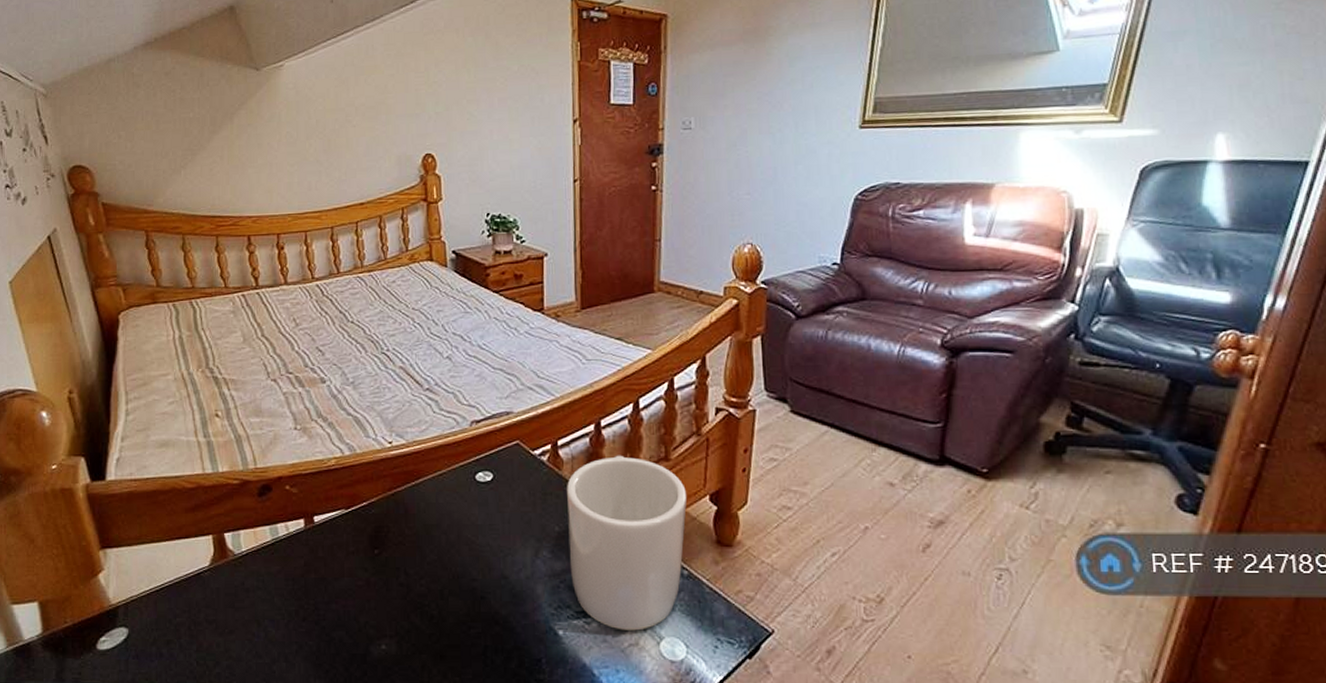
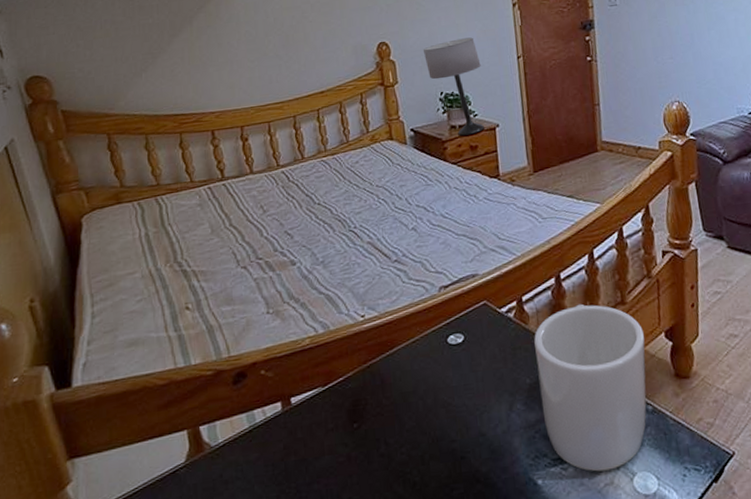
table lamp: none [471,155,533,263] -> present [423,37,484,136]

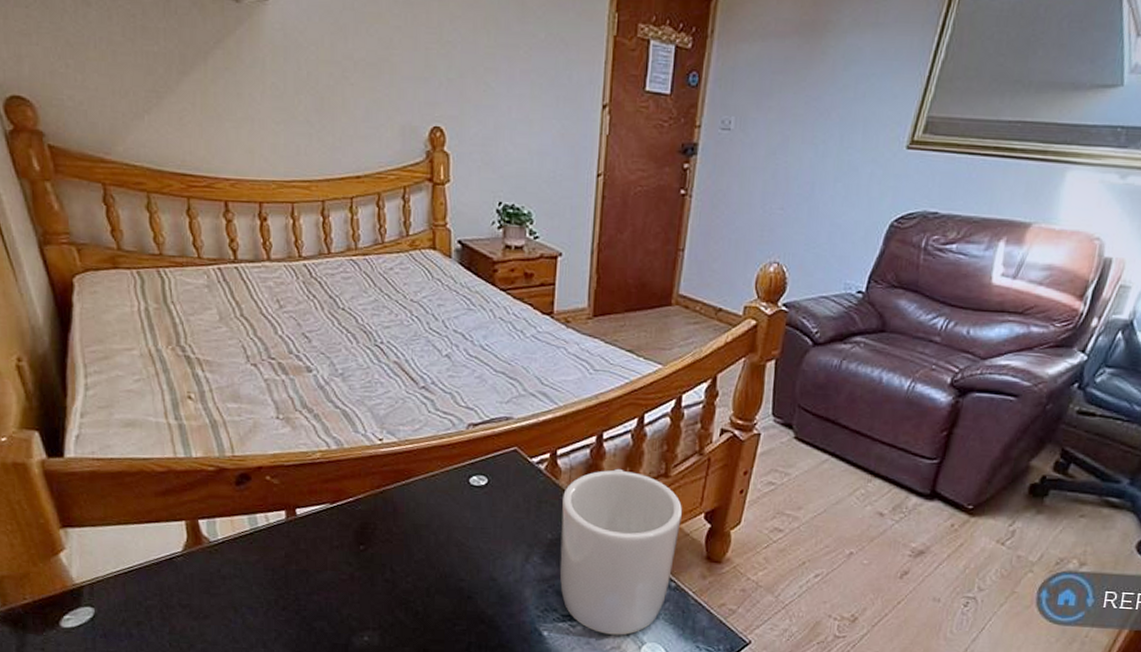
table lamp: present [423,37,484,136] -> none [484,138,552,260]

